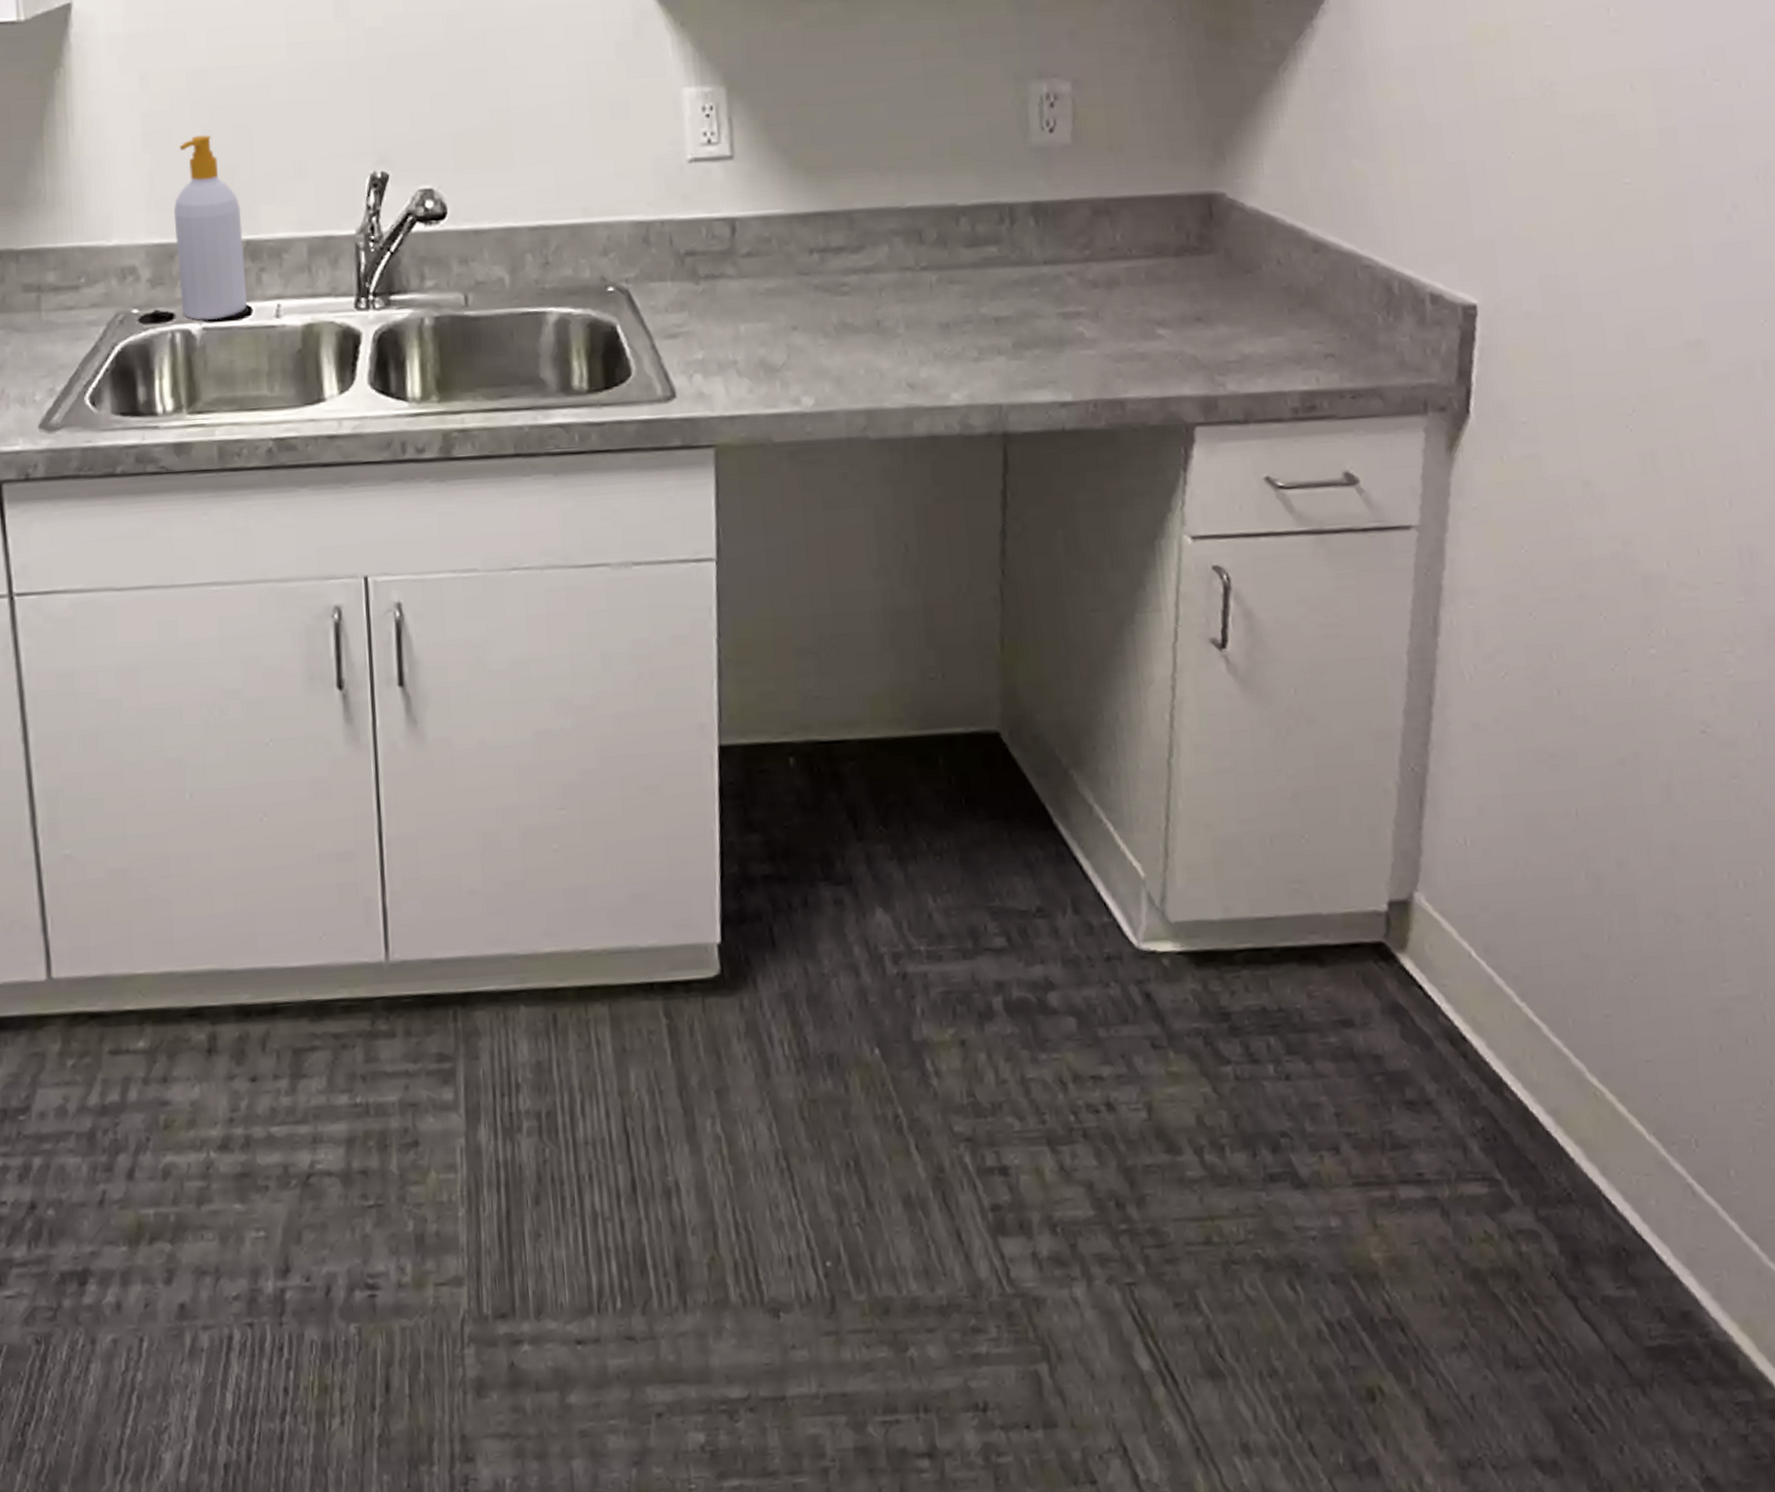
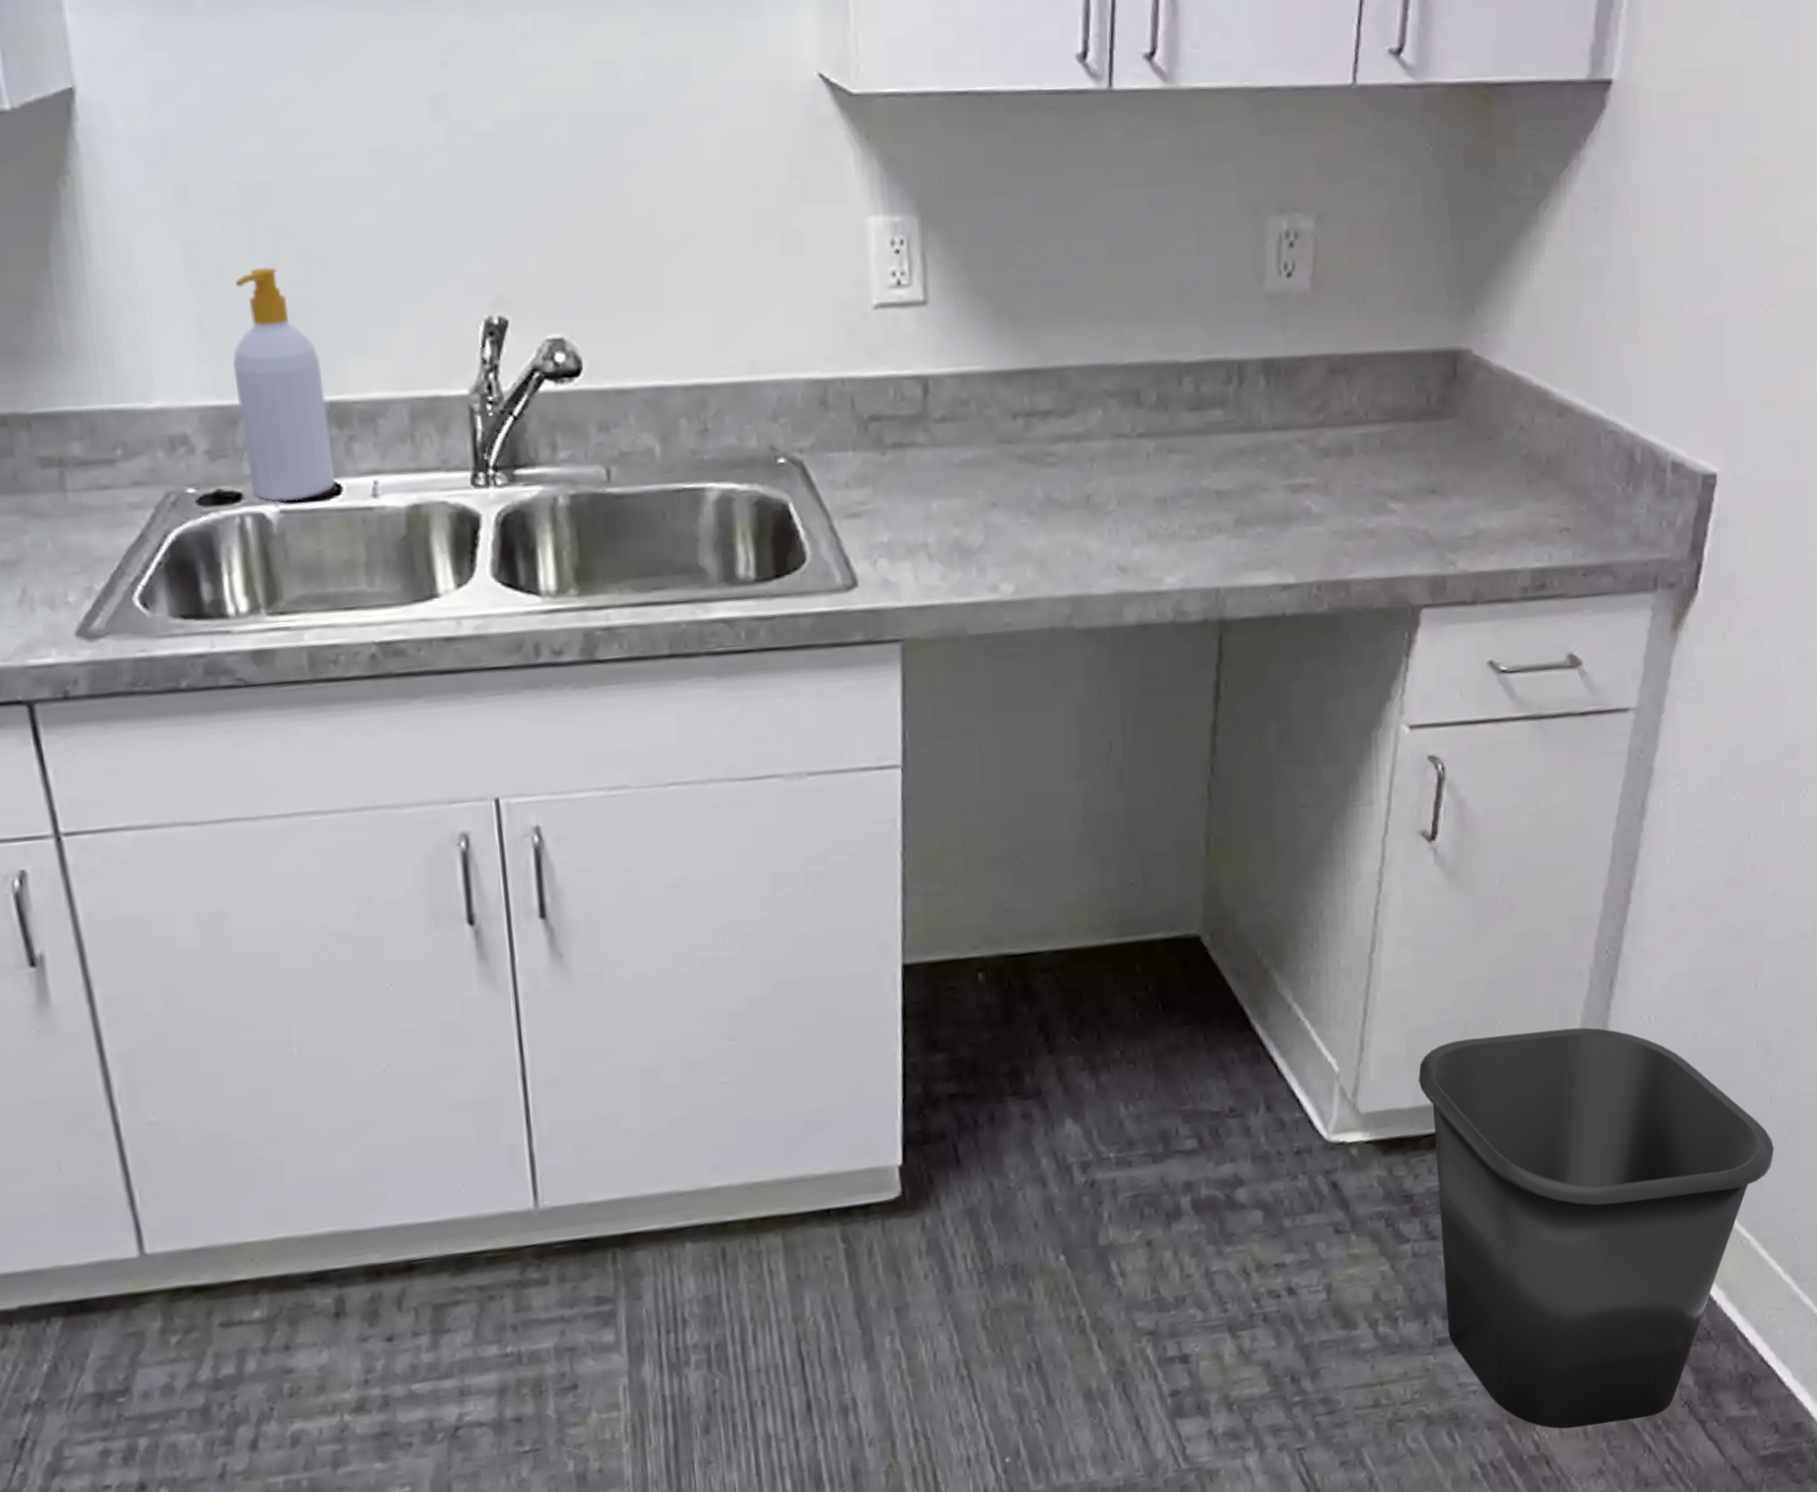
waste bin: none [1227,846,1620,1291] -> present [1418,1027,1774,1429]

